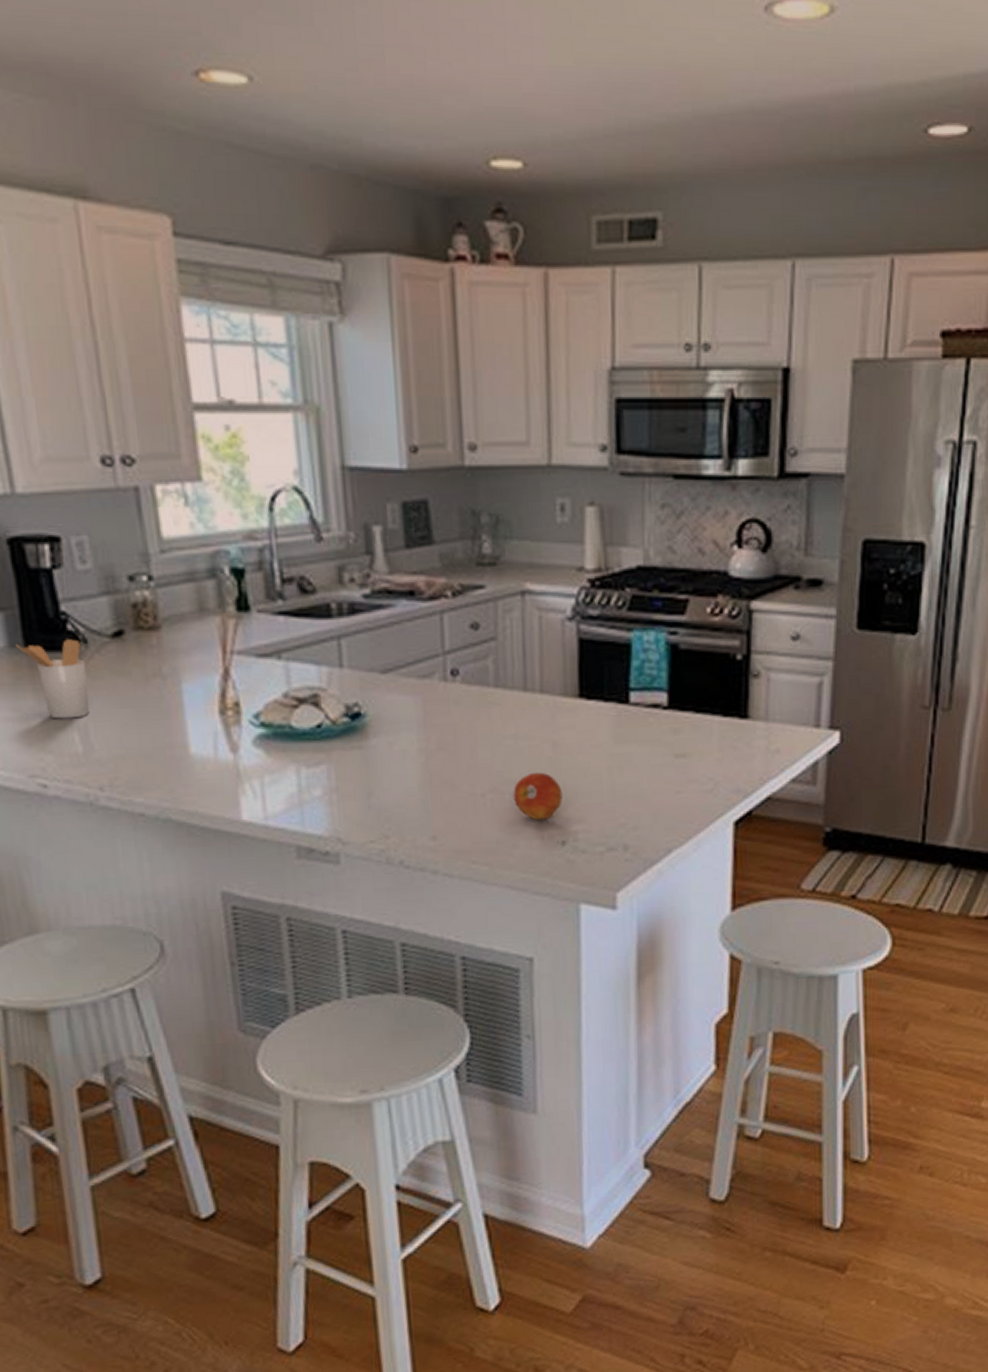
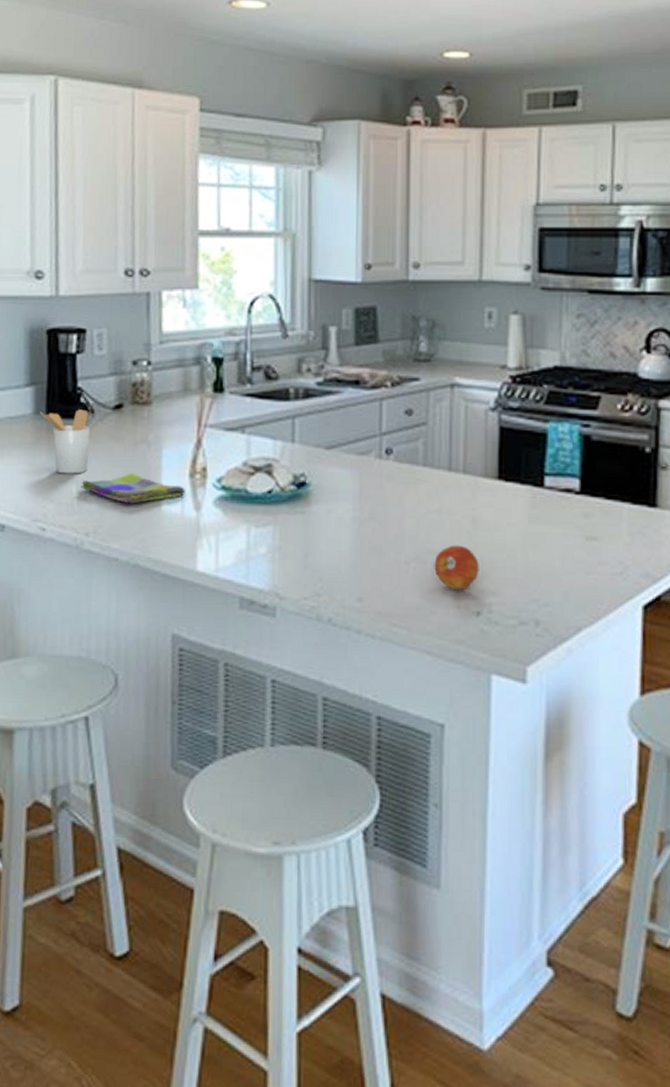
dish towel: none [84,713,217,750] -> present [81,472,185,504]

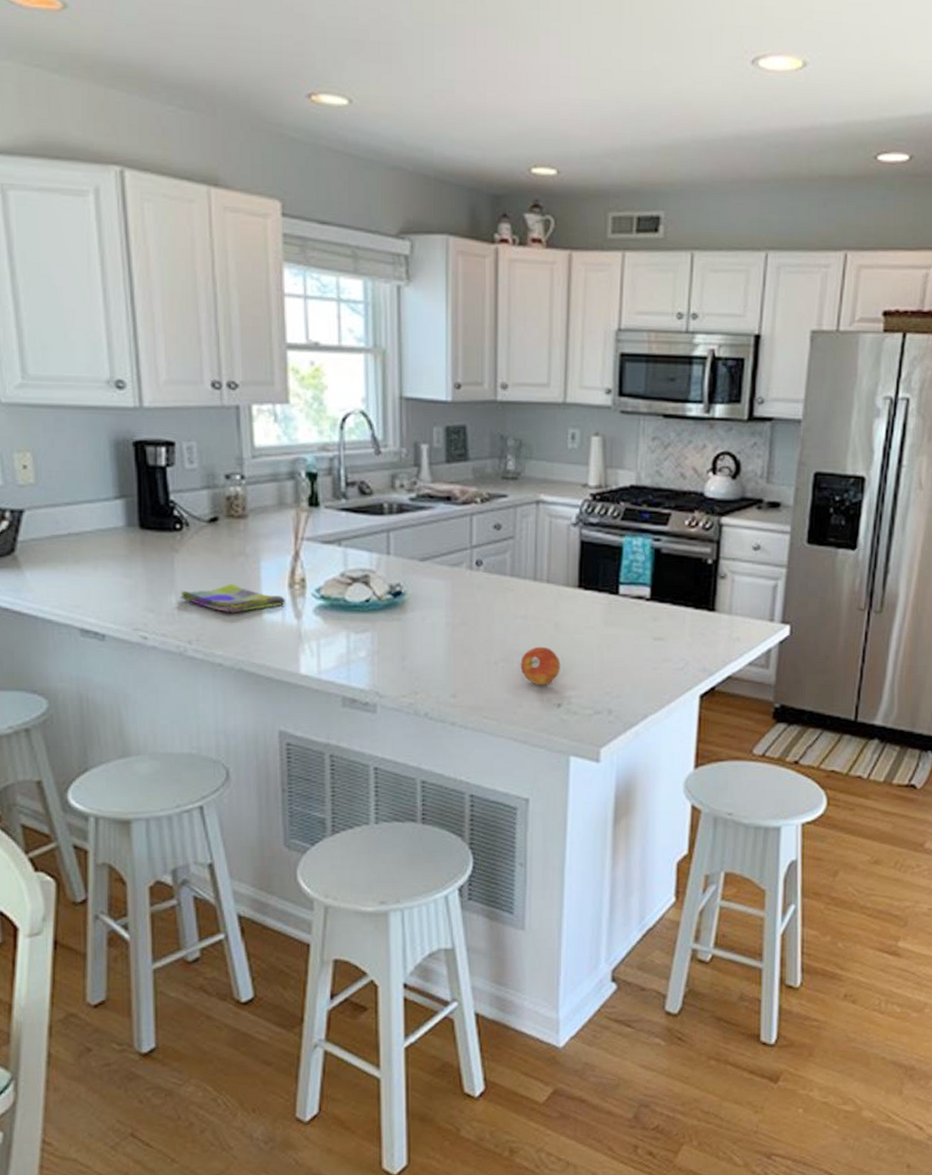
utensil holder: present [40,409,91,474] -> none [133,522,186,585]

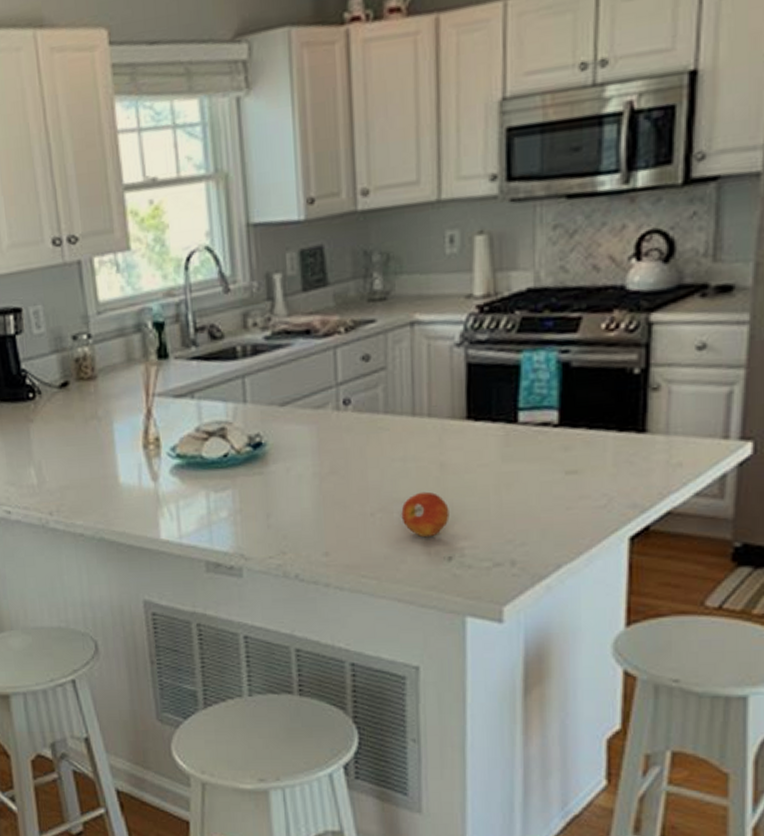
dish towel: present [180,583,285,613] -> none [38,449,141,481]

